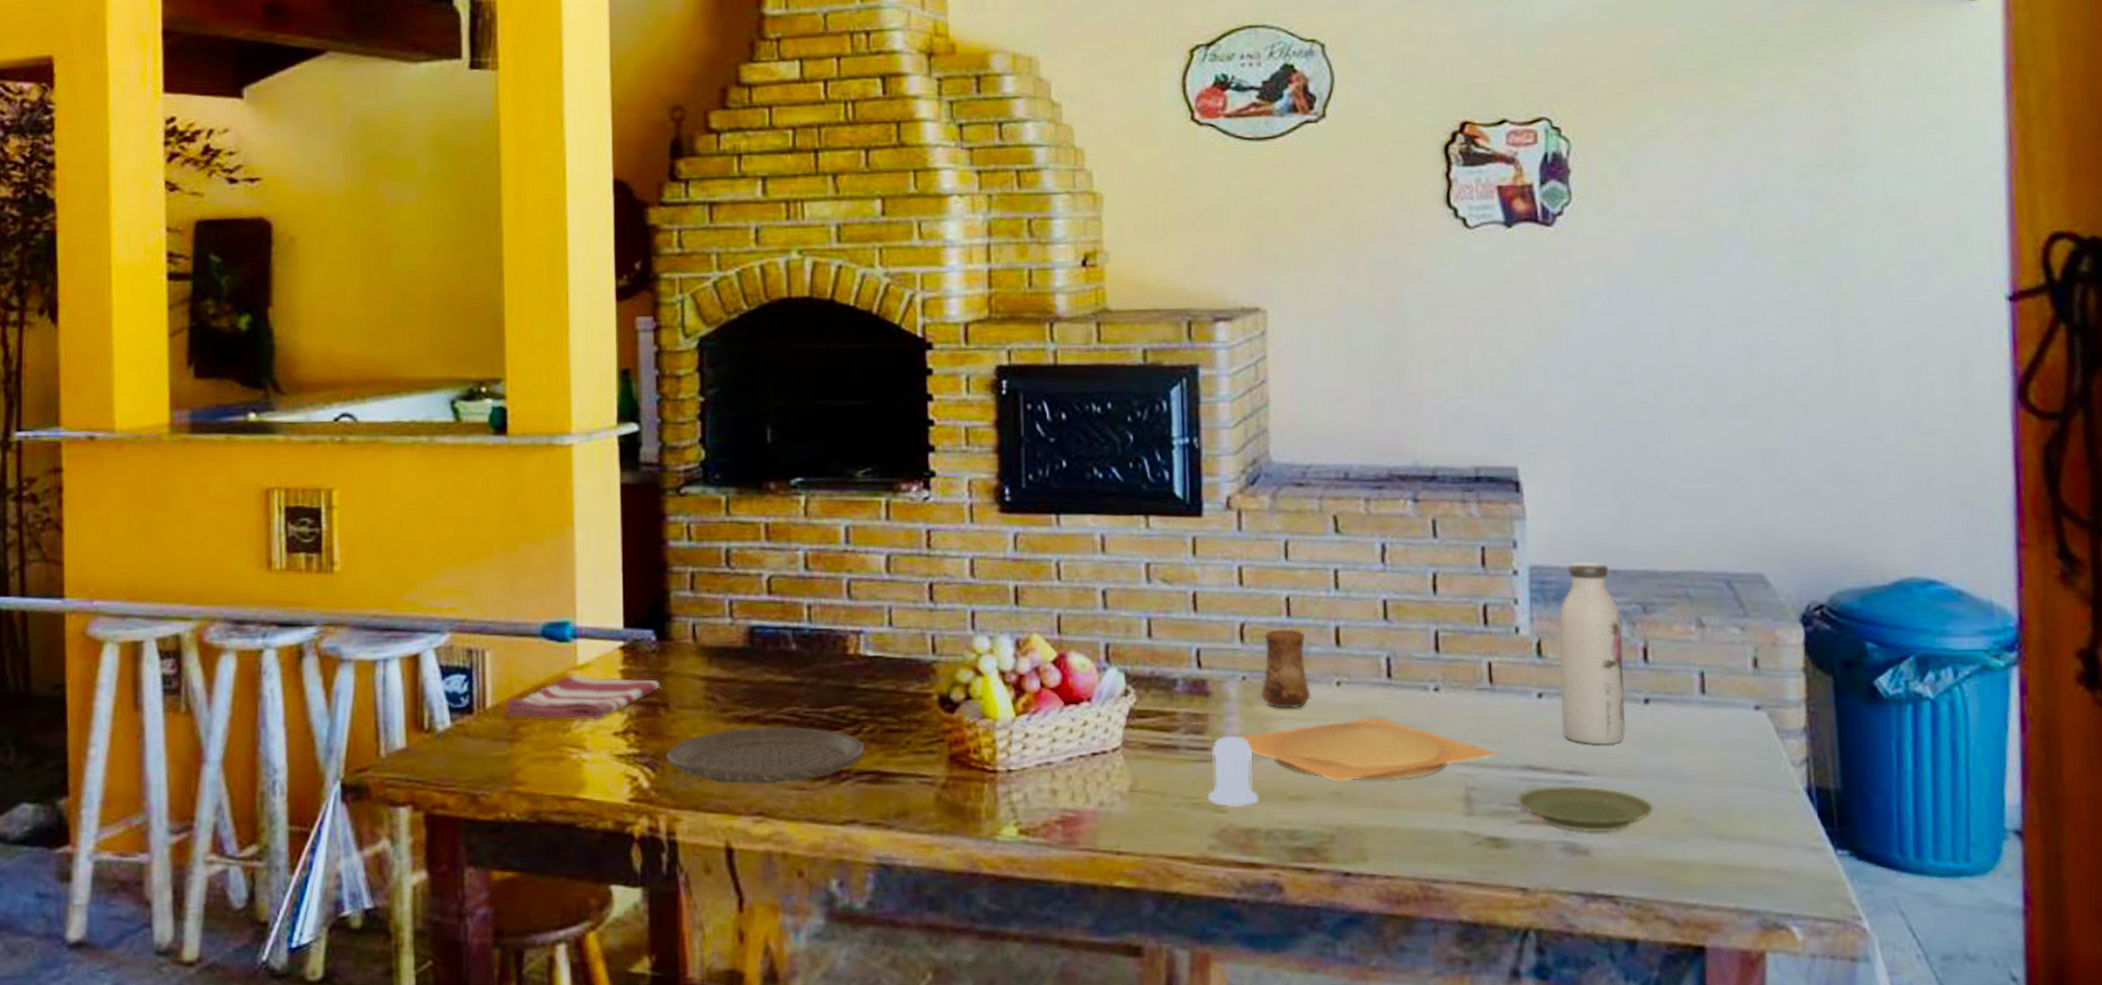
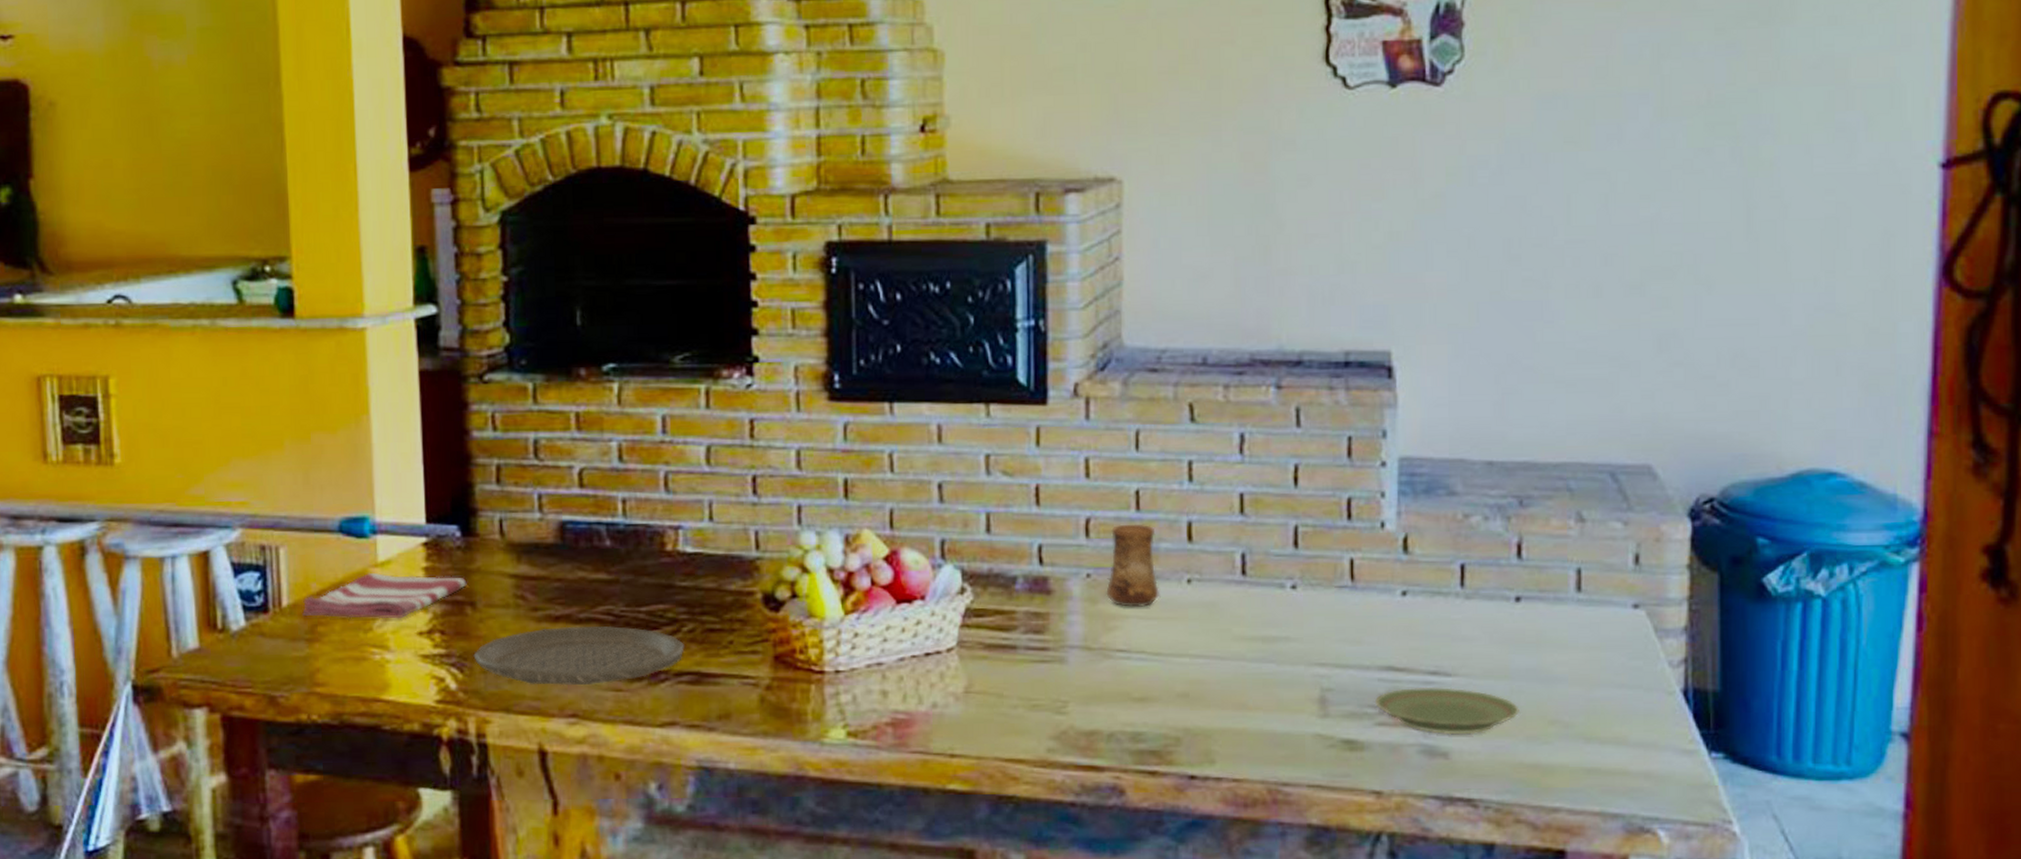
salt shaker: present [1208,736,1259,807] -> none [1047,636,1102,709]
plate: present [1237,717,1501,782] -> none [1080,615,1360,683]
water bottle: present [1558,561,1626,745] -> none [1426,452,1496,645]

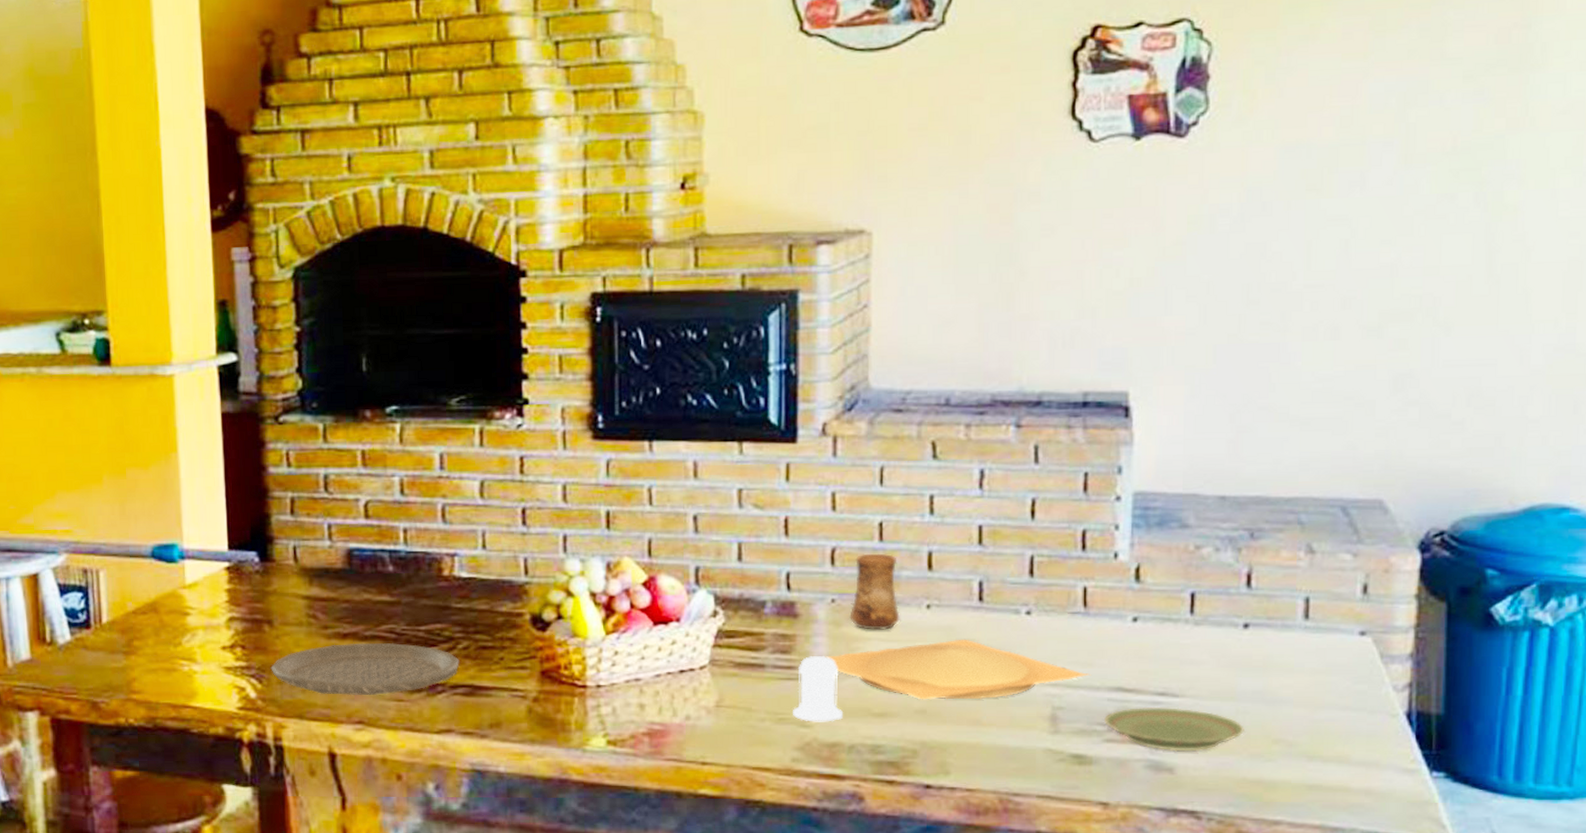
dish towel: present [302,572,467,619] -> none [120,593,265,635]
salt shaker: none [1047,636,1102,709] -> present [793,656,844,722]
plate: none [1080,615,1360,683] -> present [824,639,1091,700]

